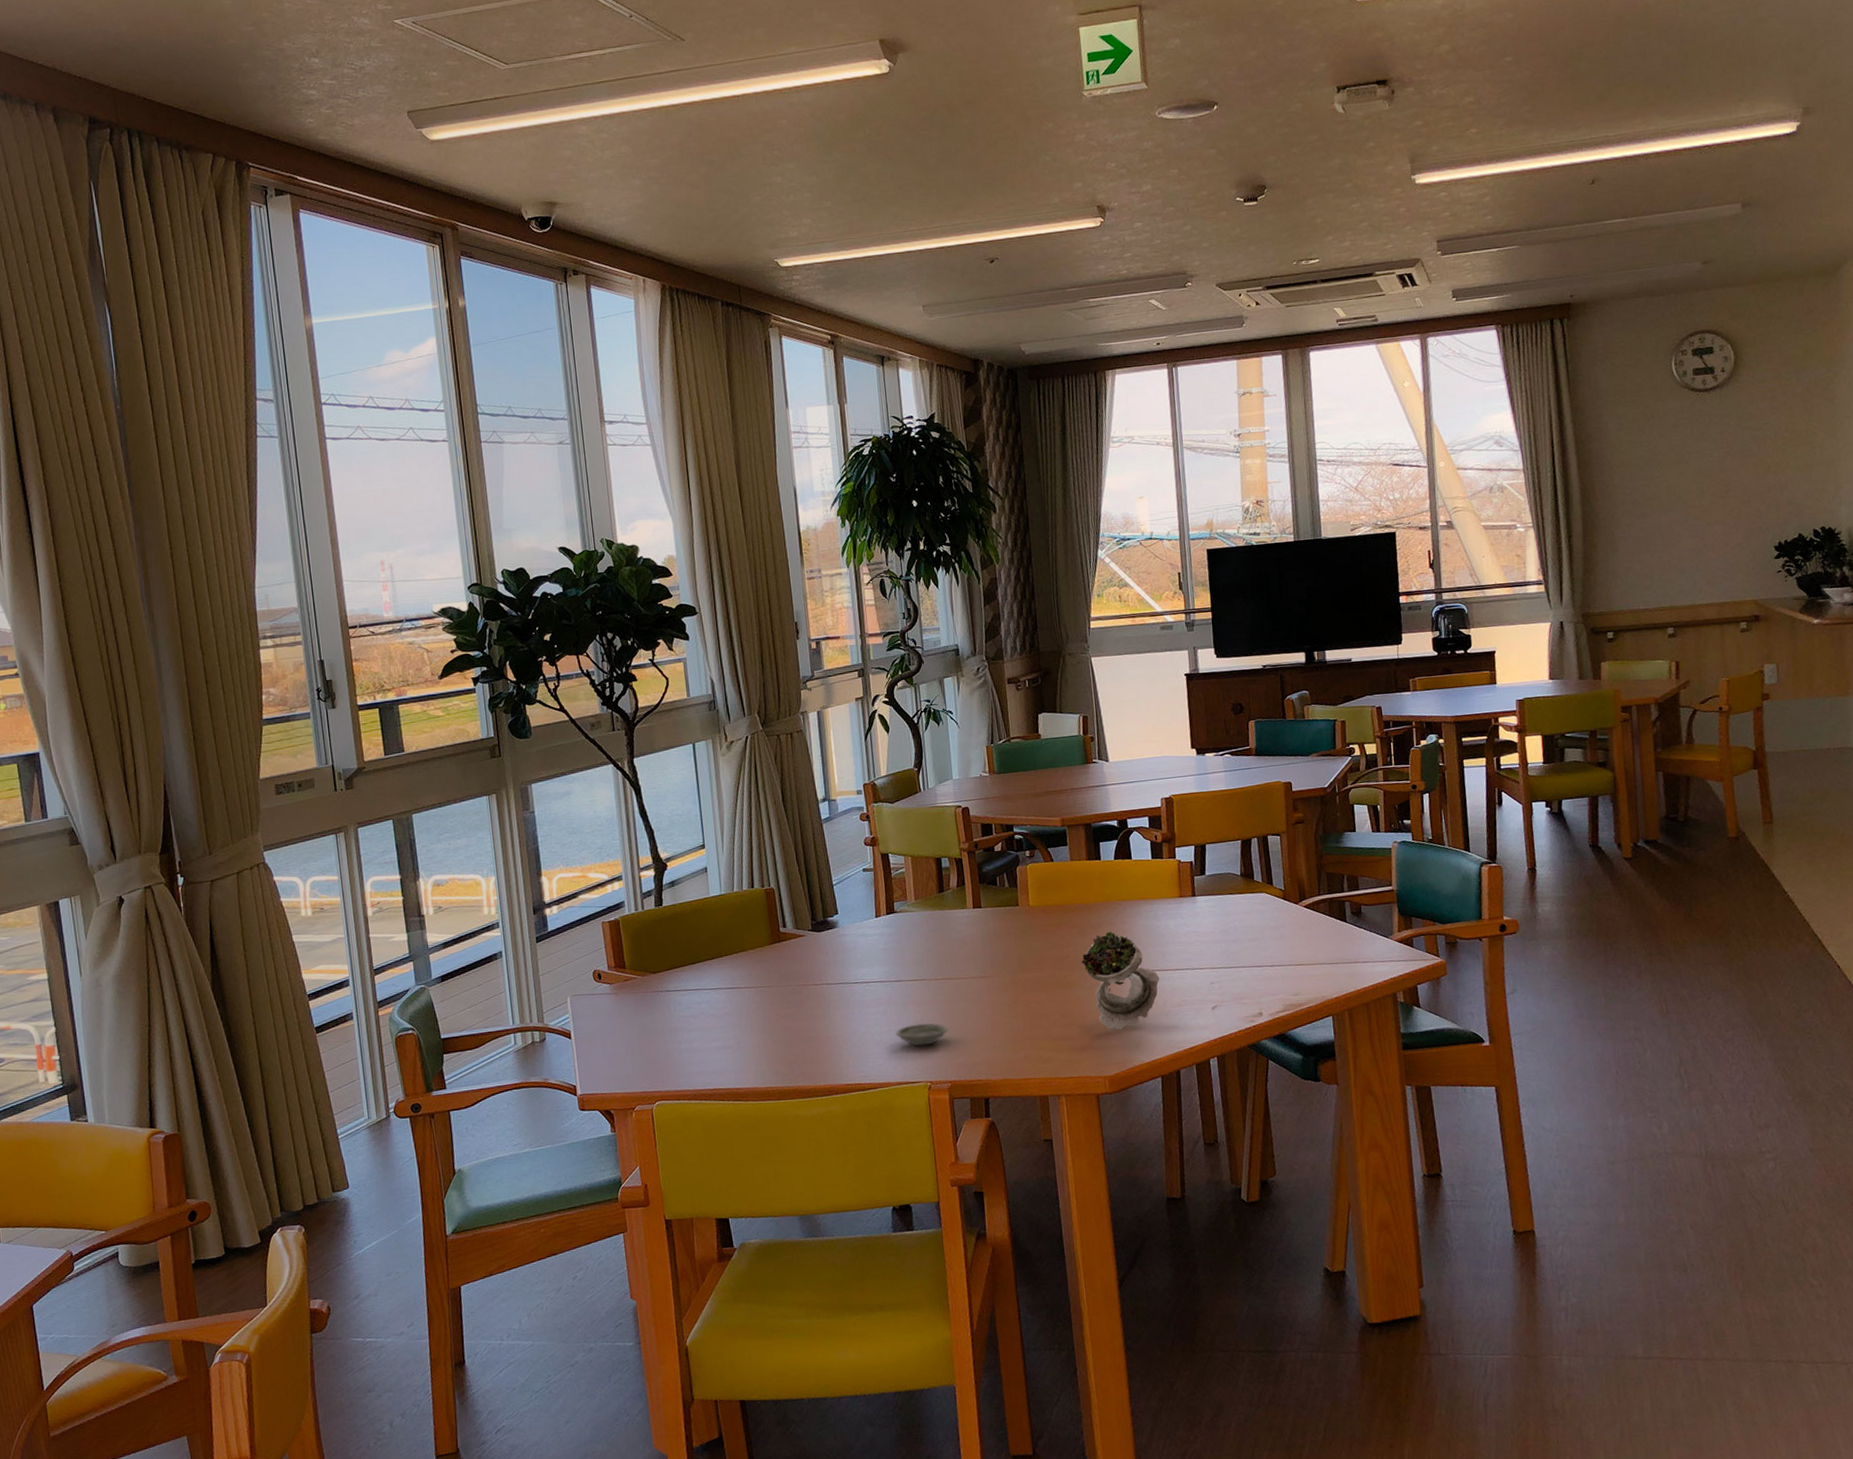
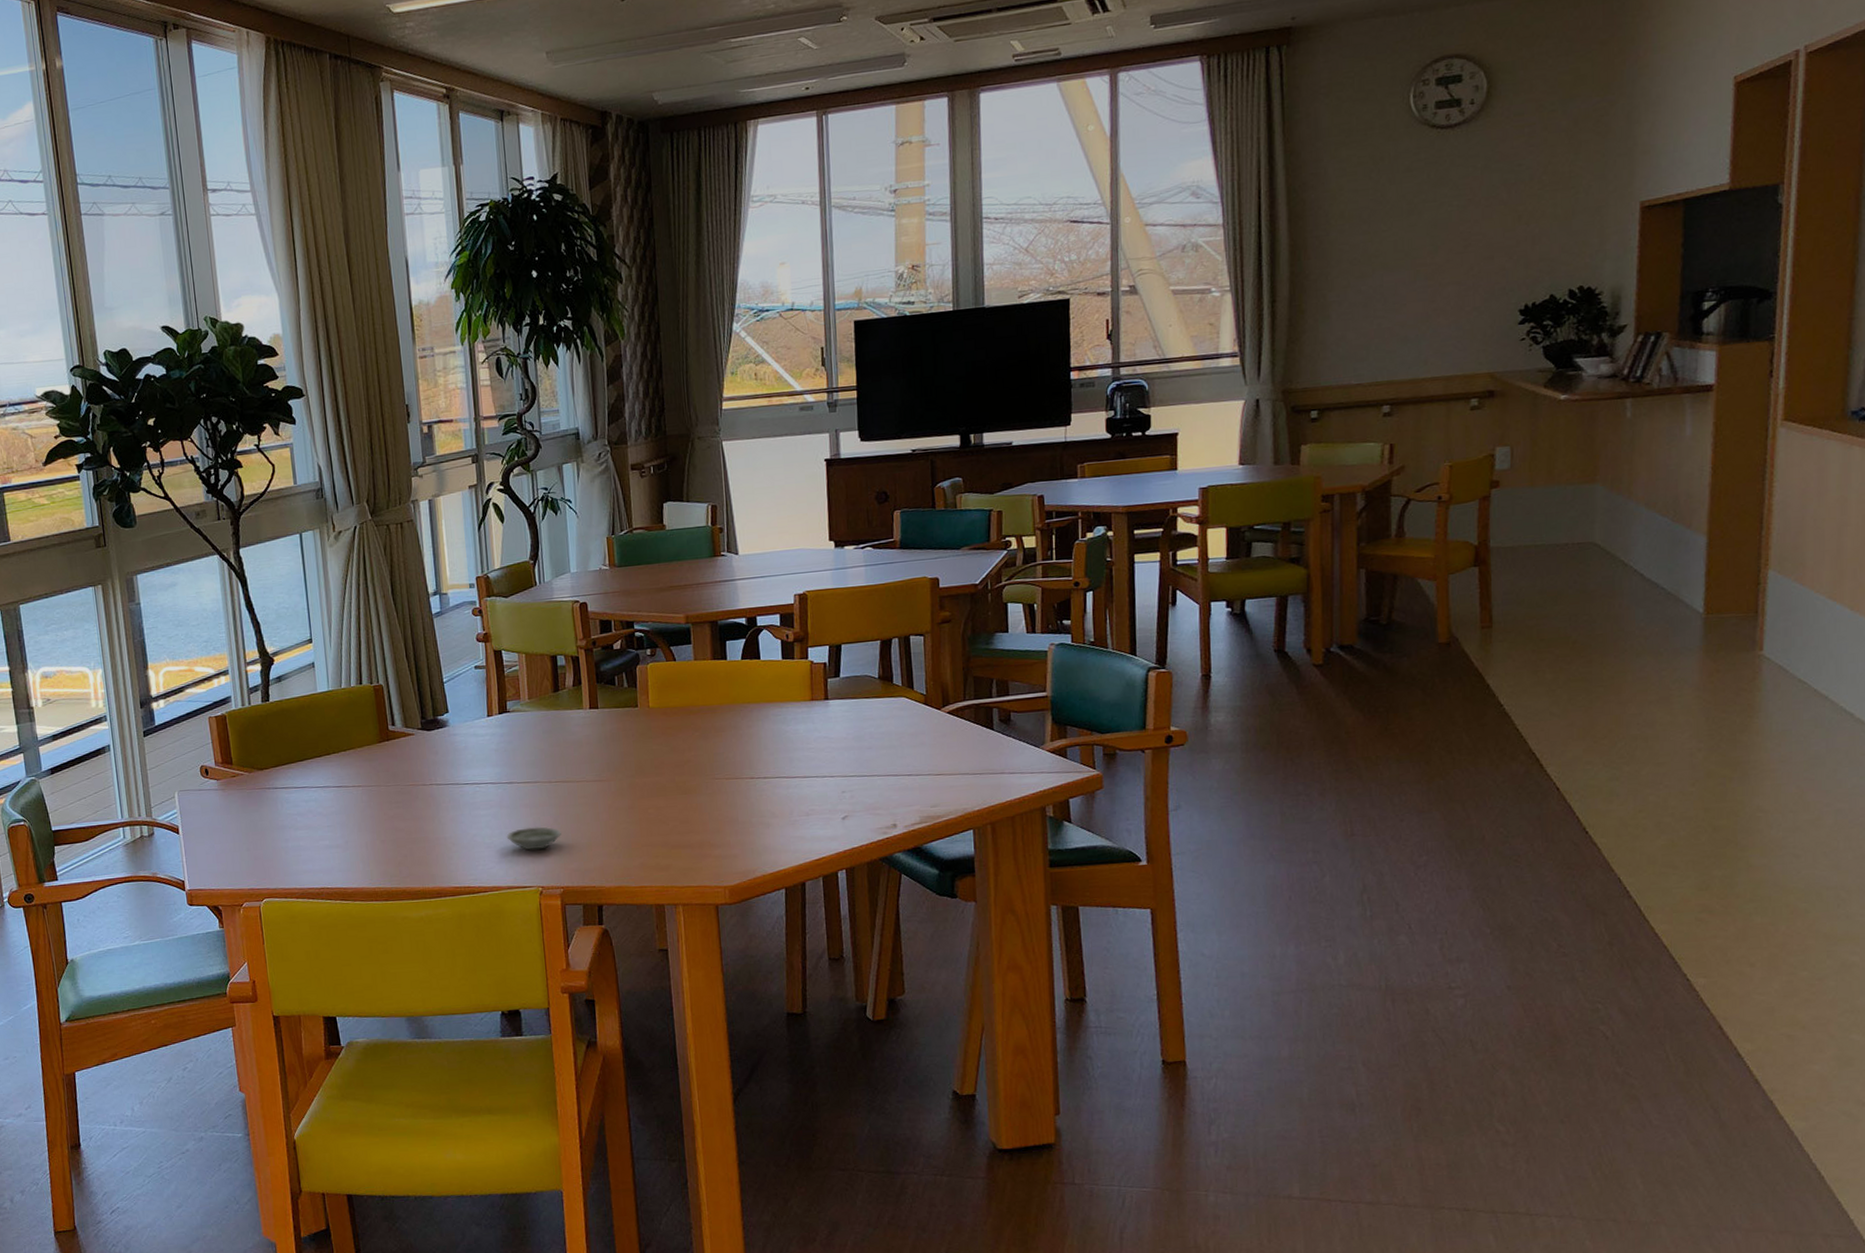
succulent plant: present [1080,931,1160,1030] -> none [702,735,787,839]

